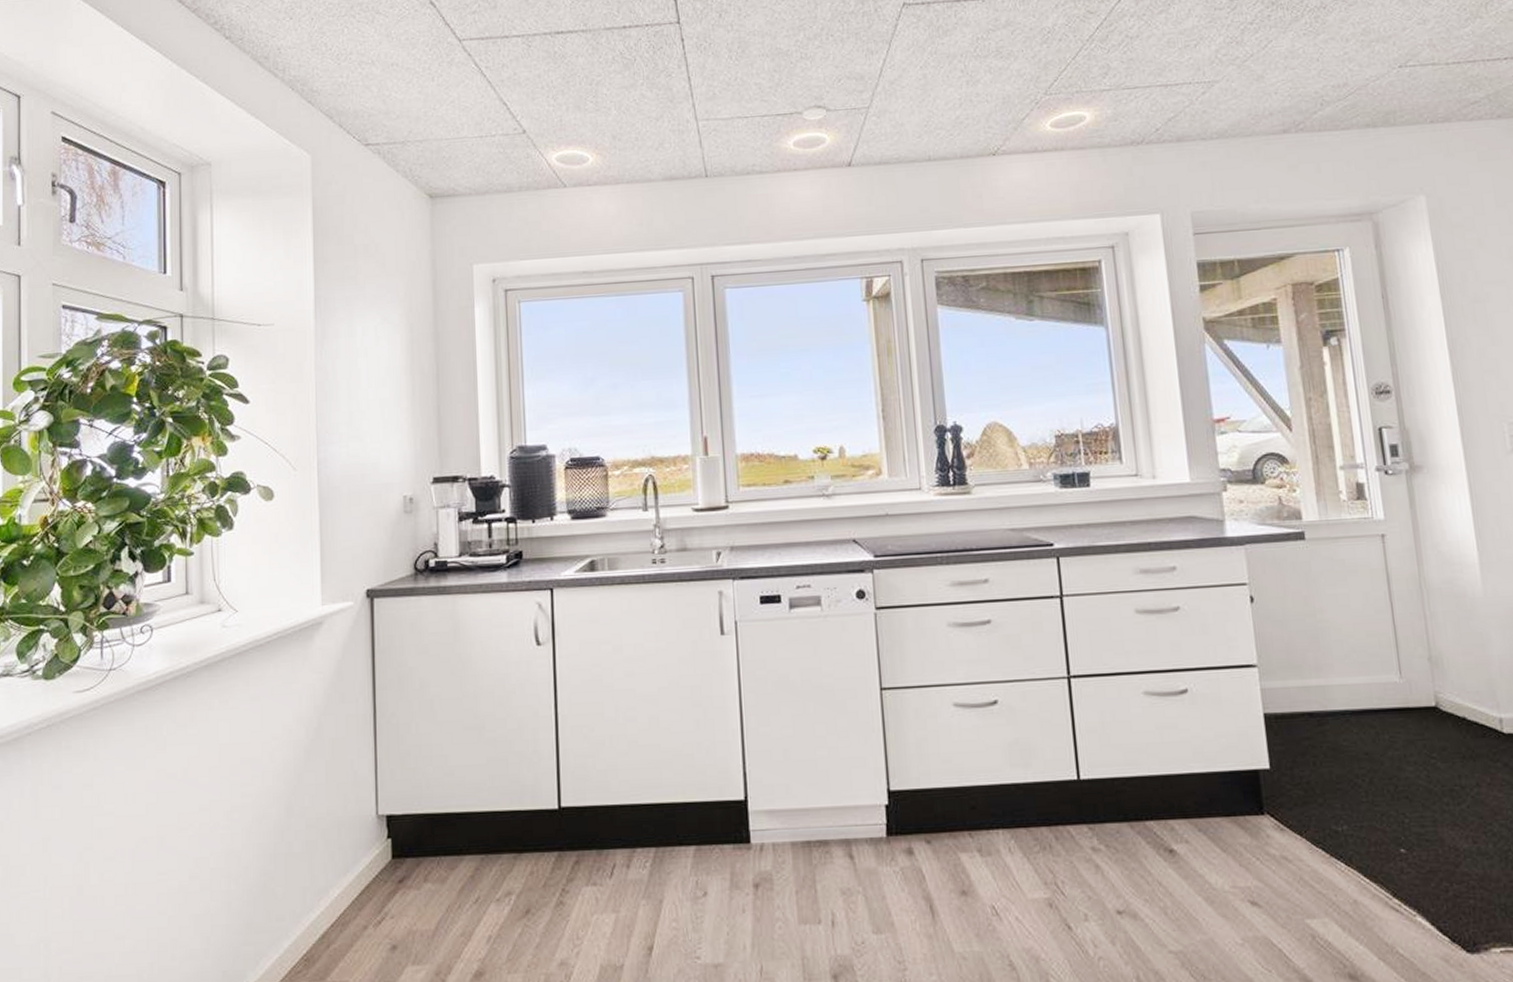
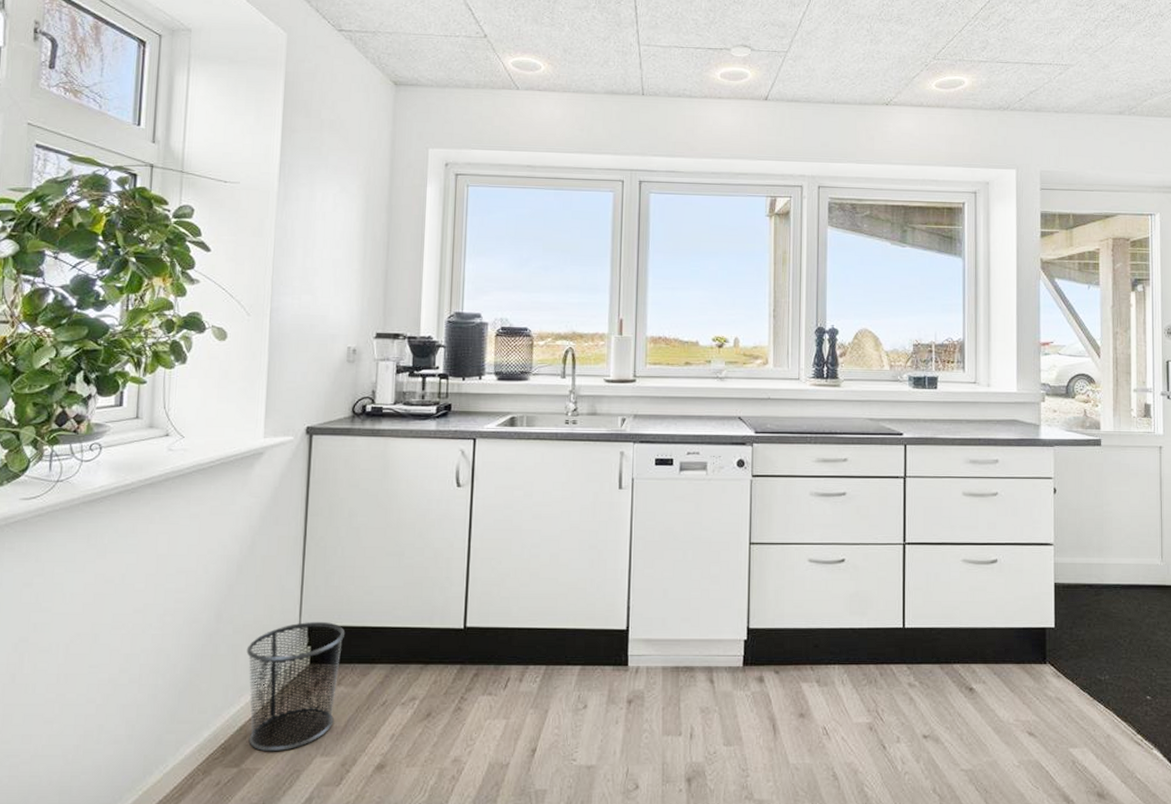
waste bin: none [322,809,428,962] -> present [246,621,346,752]

